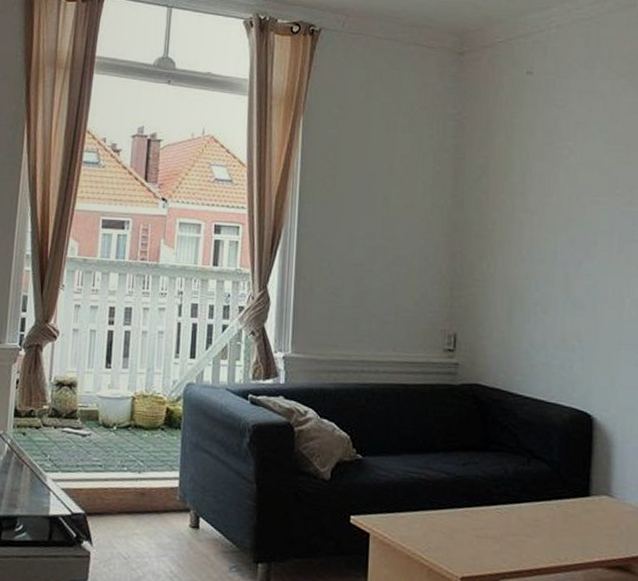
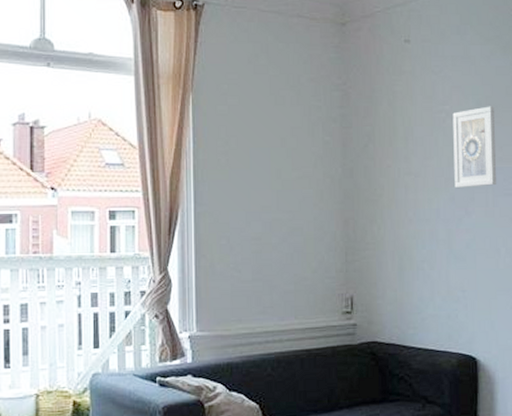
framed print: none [575,145,624,230] -> present [452,106,496,189]

